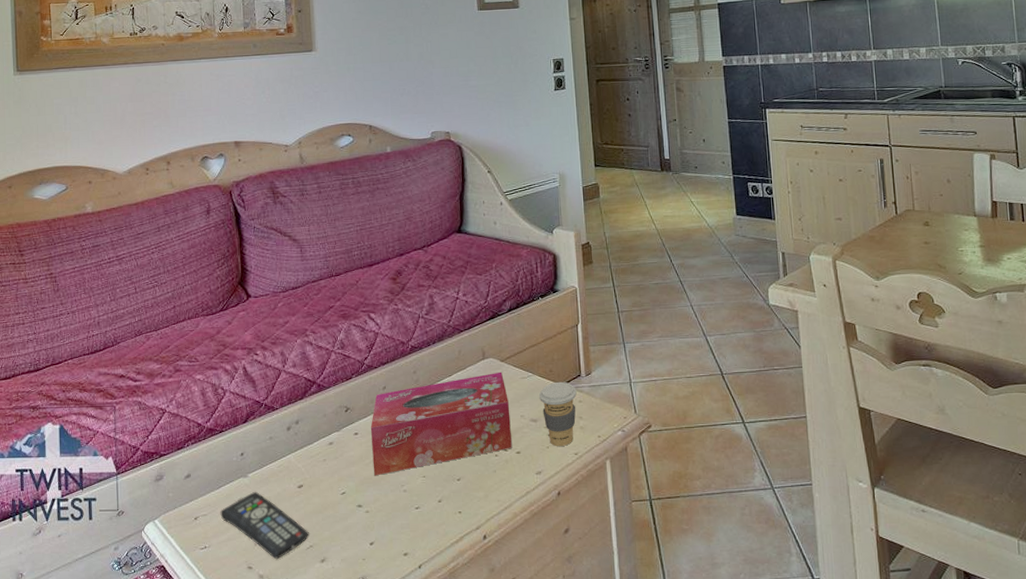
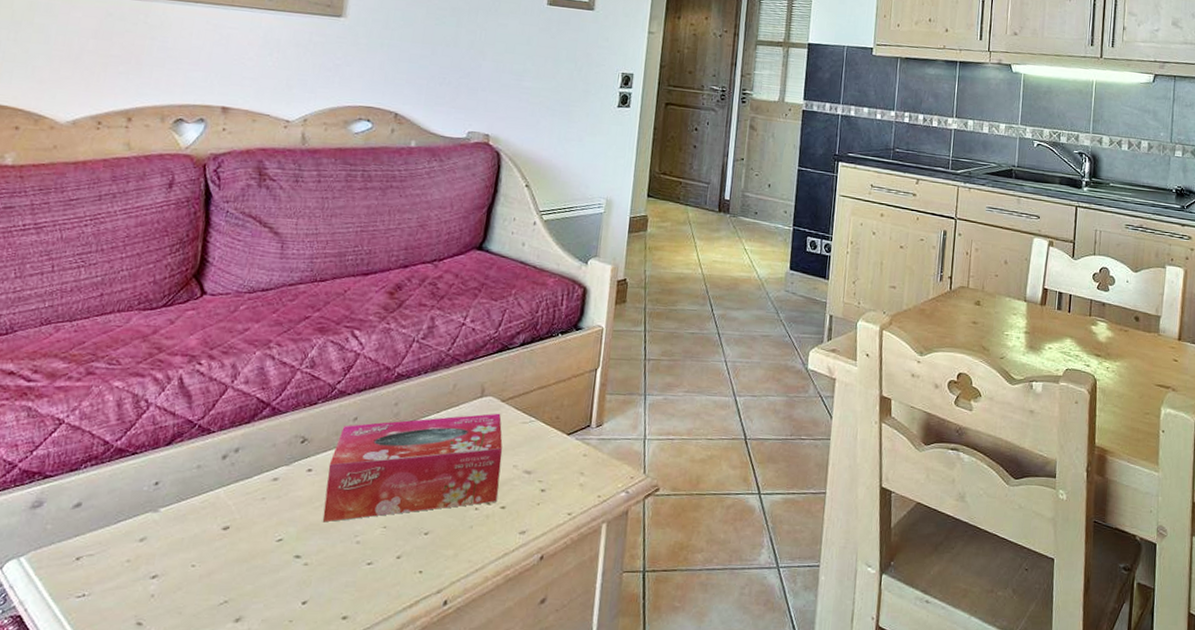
remote control: present [220,491,309,559] -> none [112,530,227,615]
coffee cup: present [539,381,577,447] -> none [539,430,583,505]

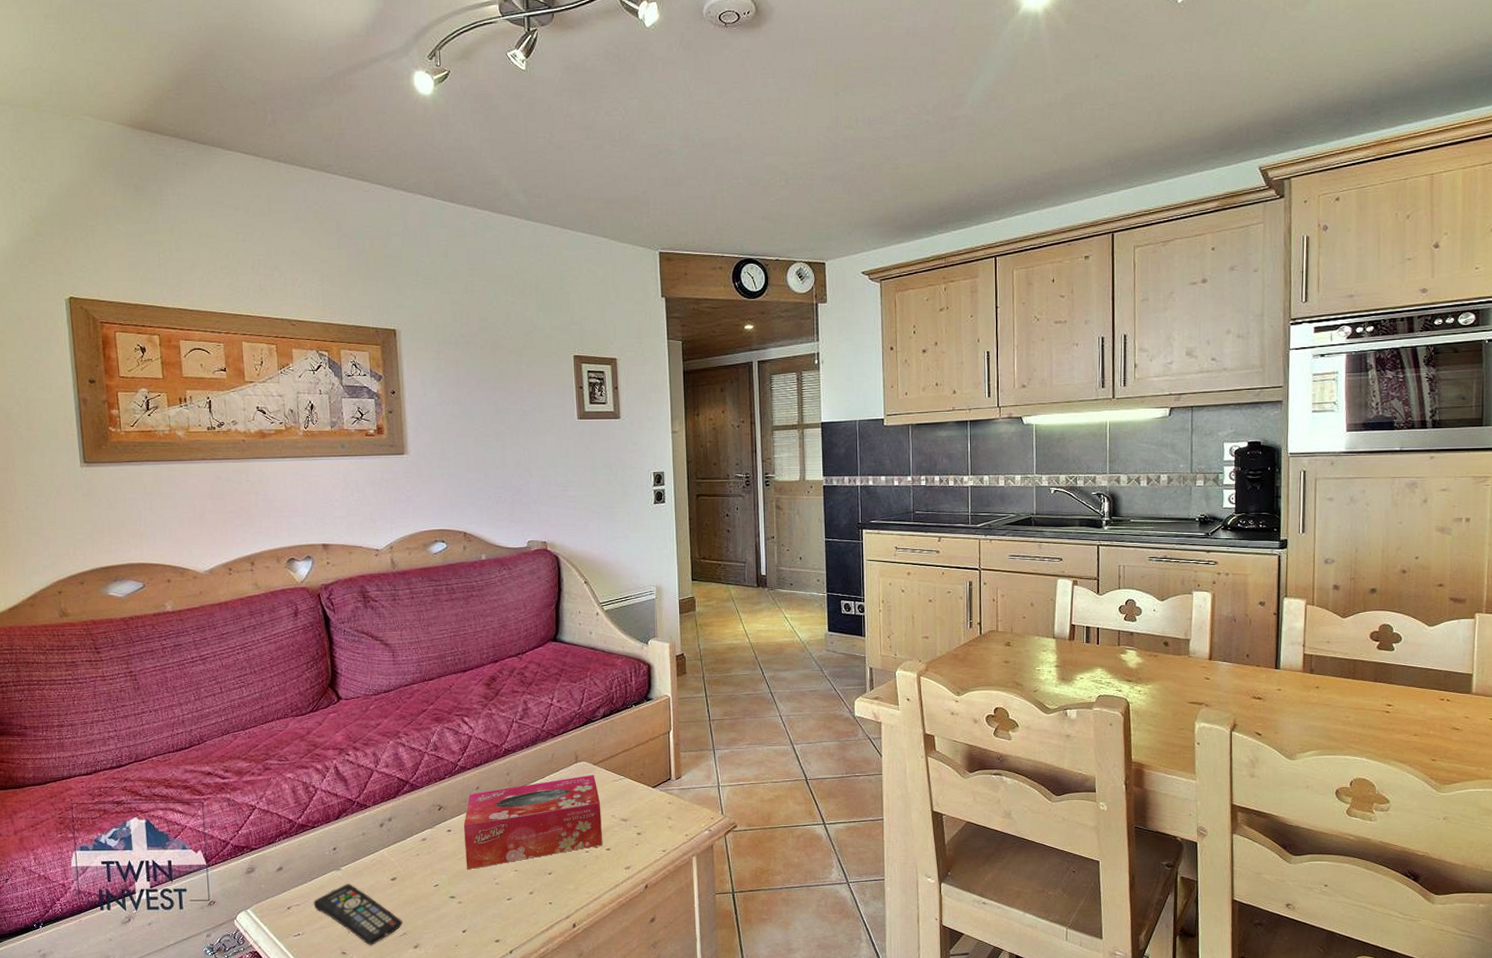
remote control: none [112,530,227,615] -> present [313,883,403,945]

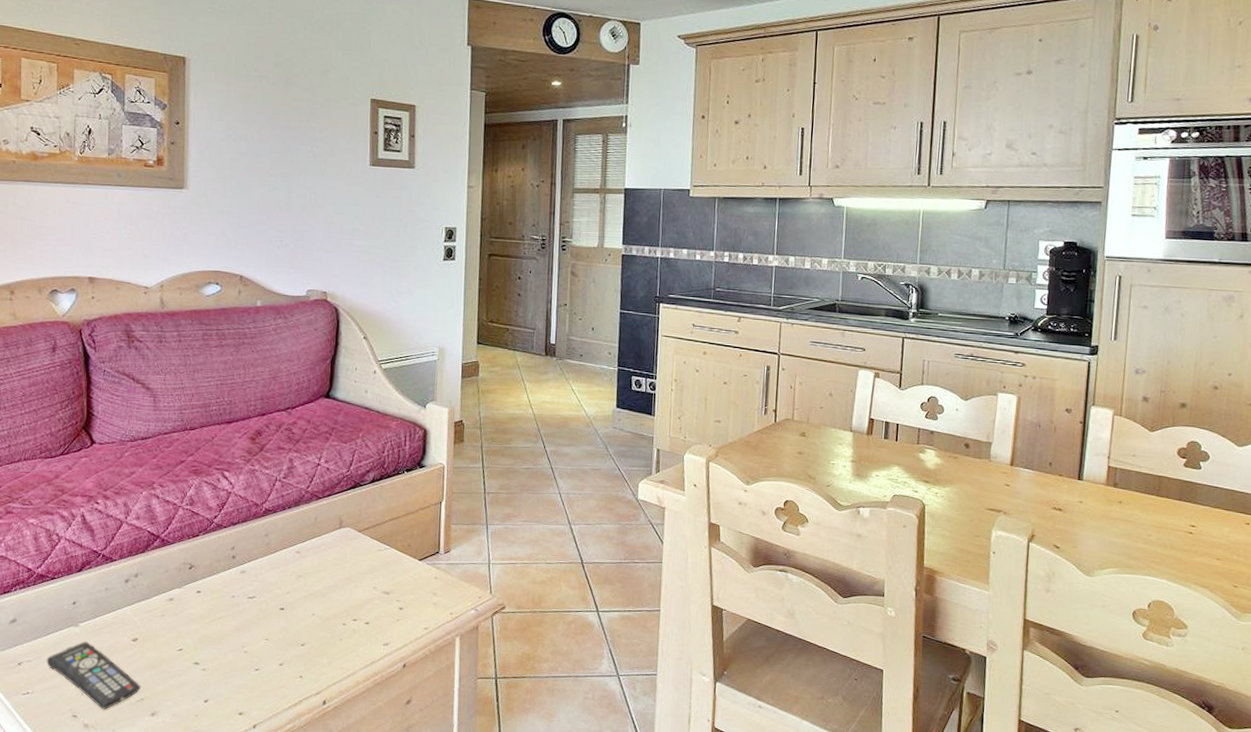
tissue box: present [463,774,603,870] -> none [214,542,363,635]

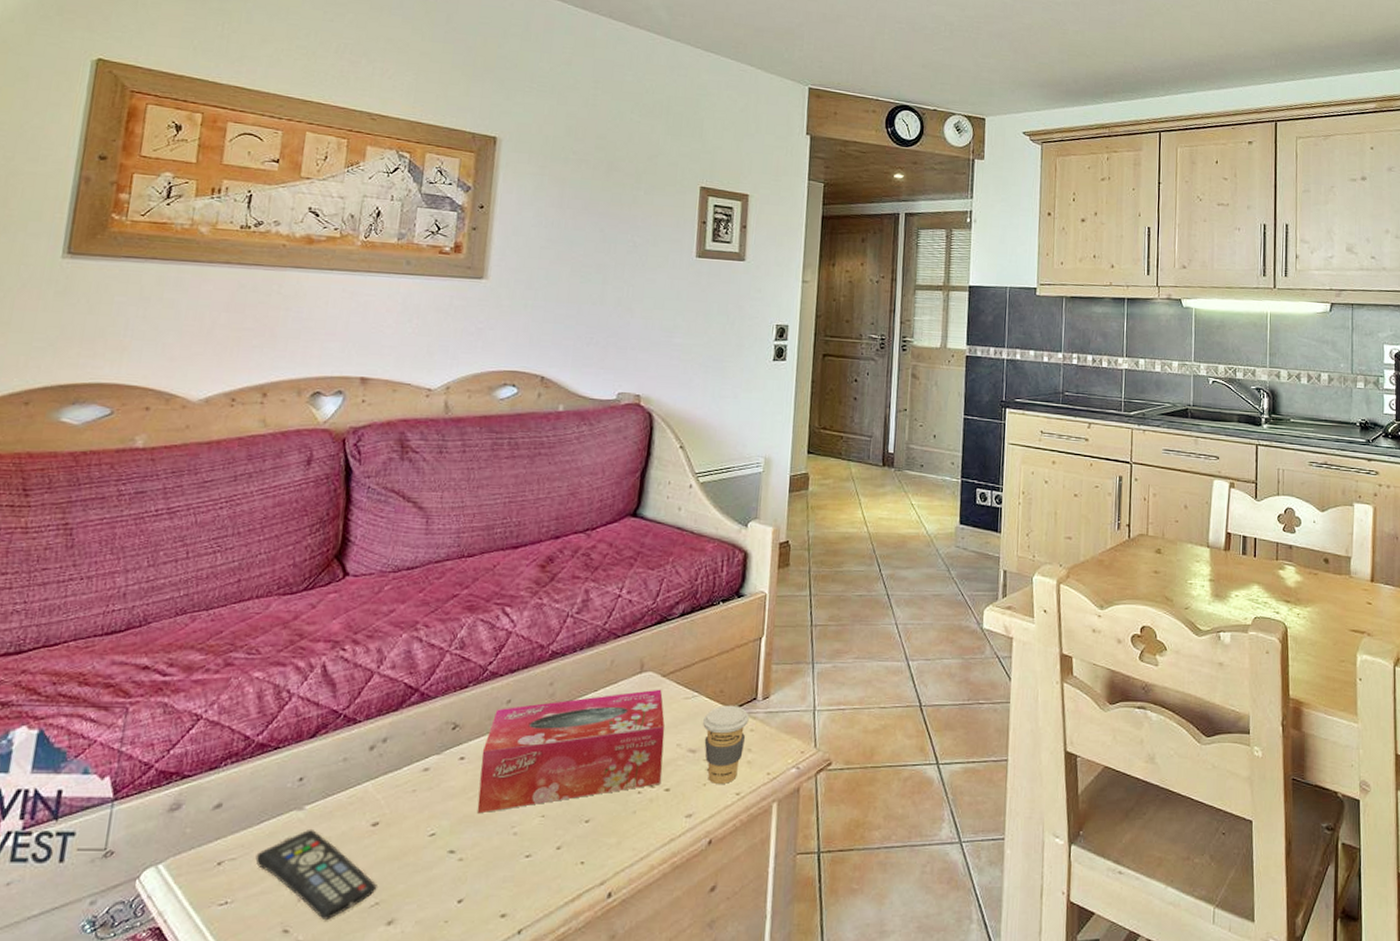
tissue box: none [214,542,363,635] -> present [477,689,665,814]
coffee cup: none [394,556,433,621] -> present [703,705,749,785]

